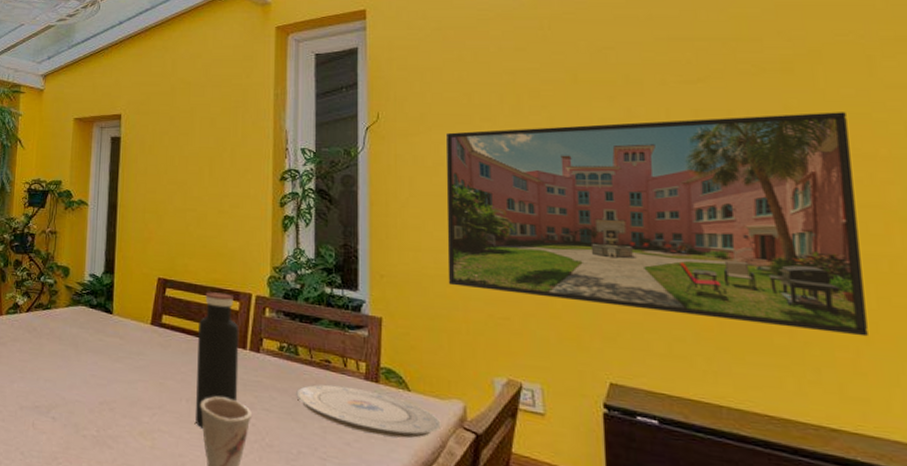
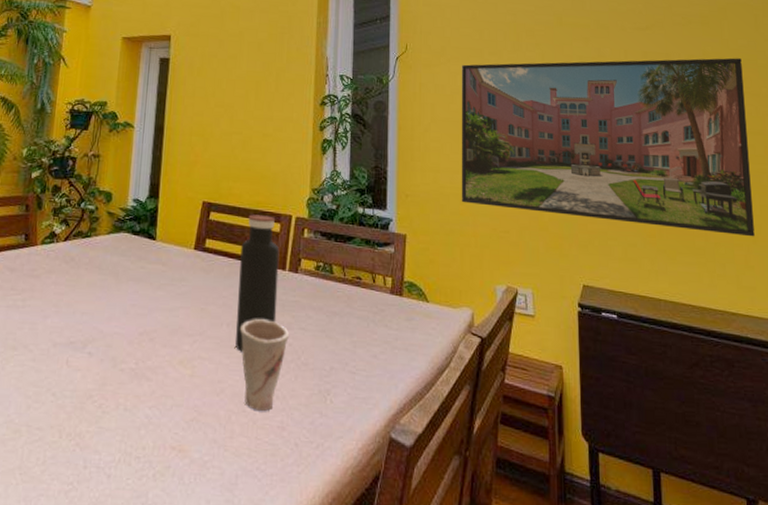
plate: present [296,384,442,438] -> none [330,300,454,347]

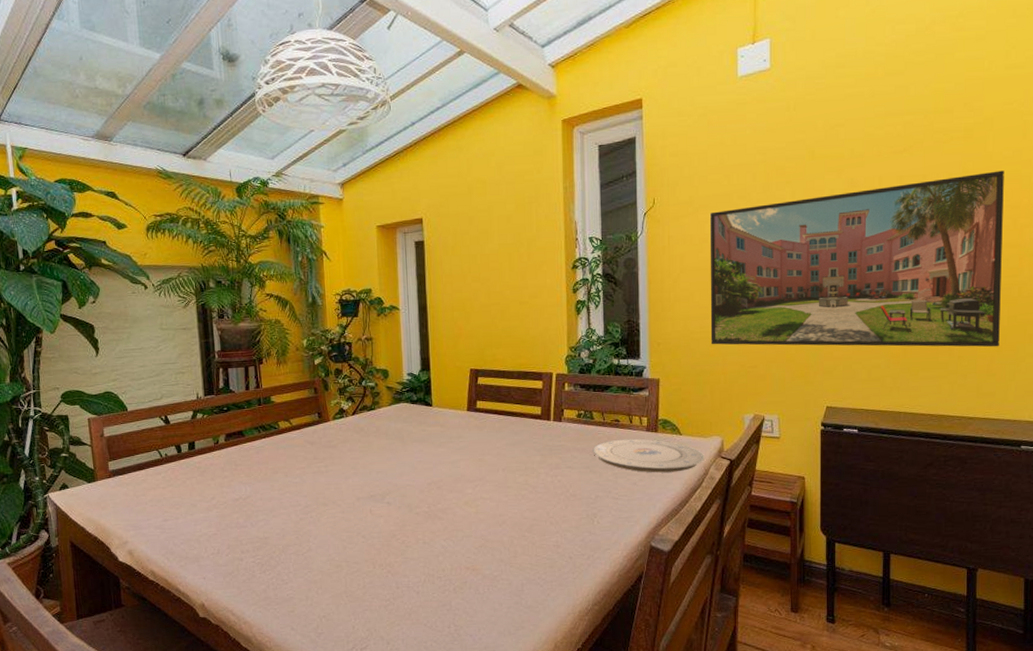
water bottle: present [236,214,280,352] -> none [509,375,546,491]
cup: present [240,319,290,411] -> none [515,463,559,535]
plate: none [330,300,454,347] -> present [593,438,706,473]

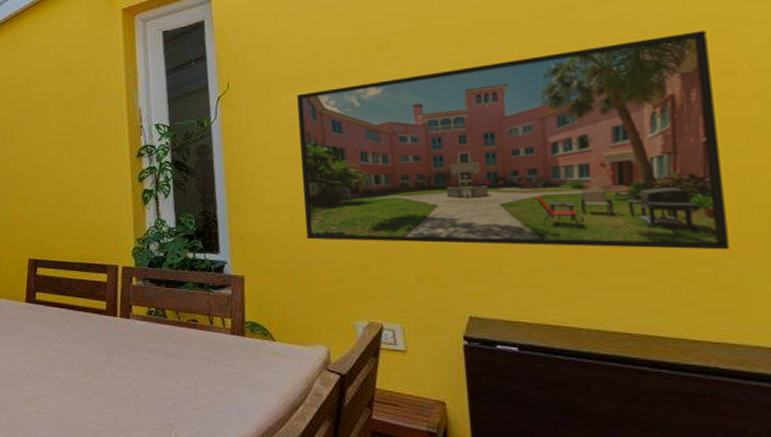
plate: present [593,438,706,473] -> none [167,341,308,384]

